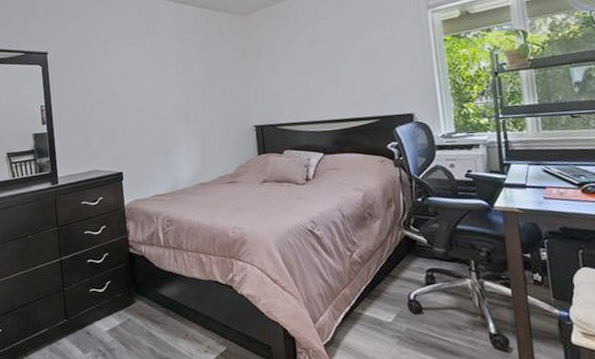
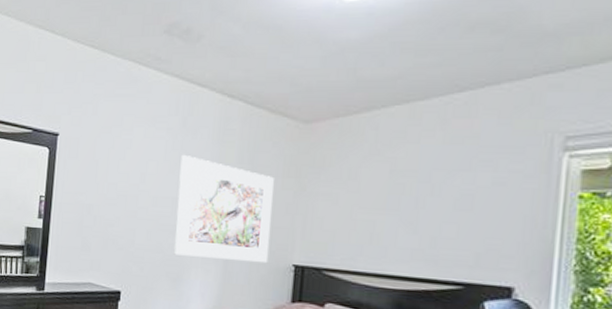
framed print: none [152,54,235,135] -> present [173,155,274,262]

